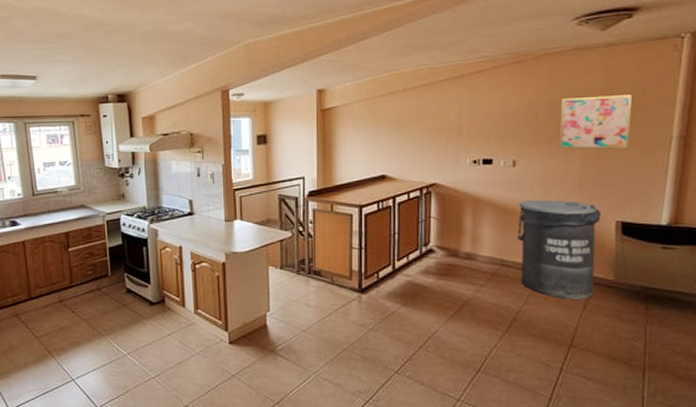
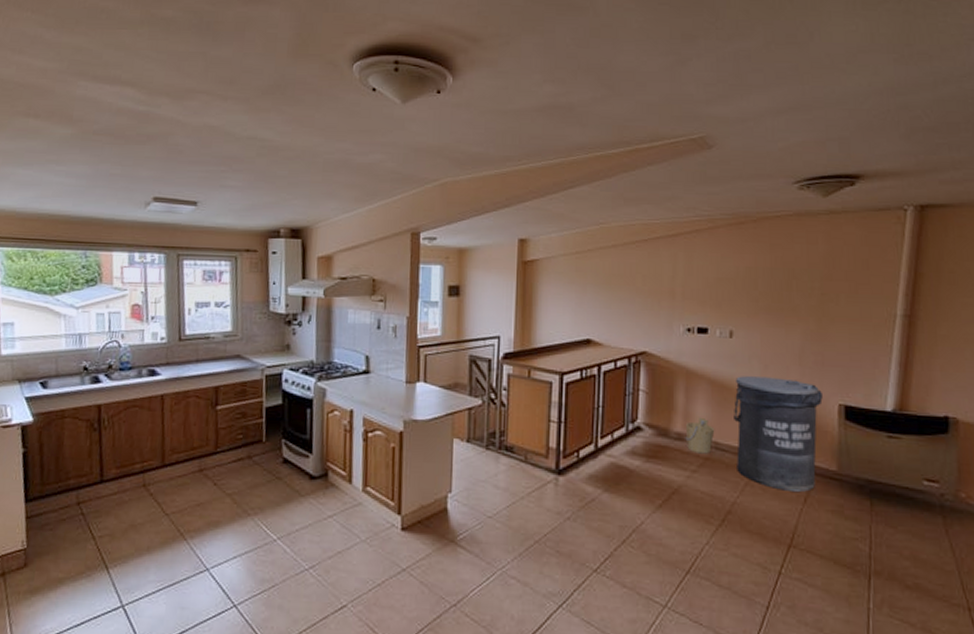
bucket: none [473,238,501,270] -> present [685,417,715,454]
wall art: present [558,95,633,150] -> none [778,266,856,326]

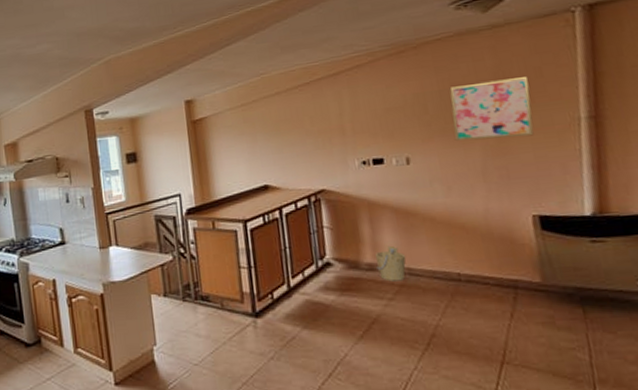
trash can: present [734,376,823,493] -> none [420,197,520,309]
wall art: none [778,266,856,326] -> present [449,77,534,141]

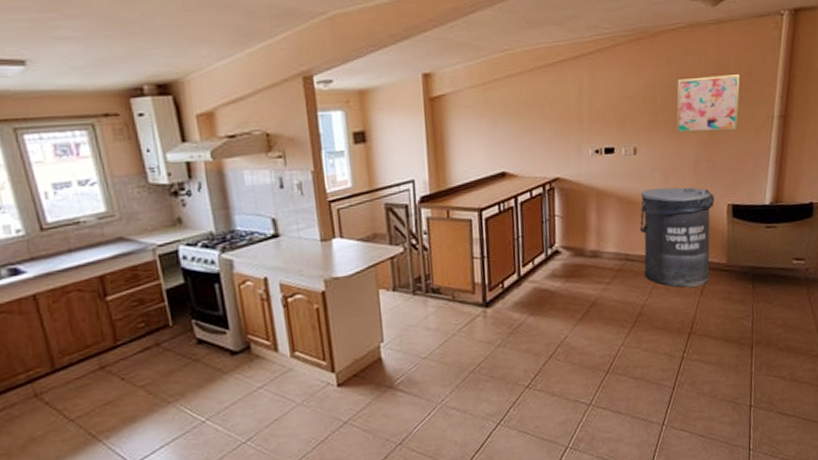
bucket: present [374,245,406,282] -> none [598,233,625,267]
trash can: none [420,197,520,309] -> present [640,187,715,288]

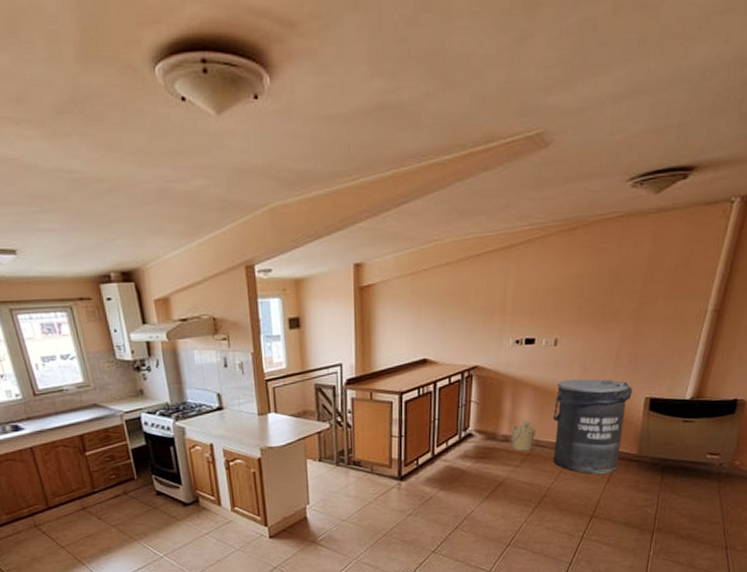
bucket: none [598,233,625,267] -> present [510,420,537,451]
wall art: present [676,74,741,133] -> none [600,266,677,326]

